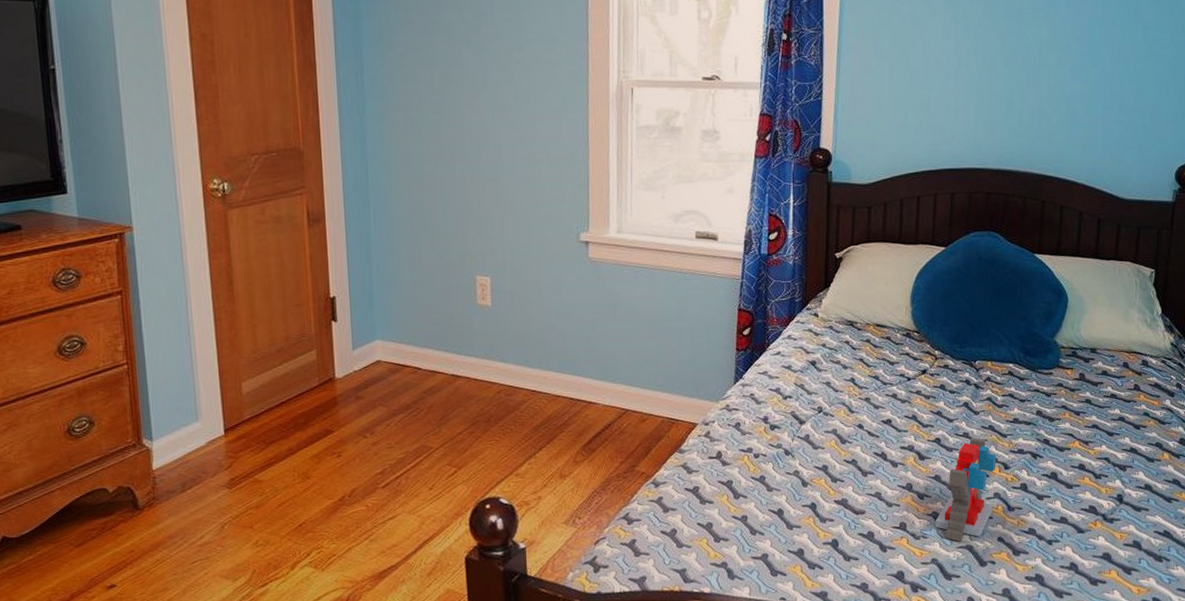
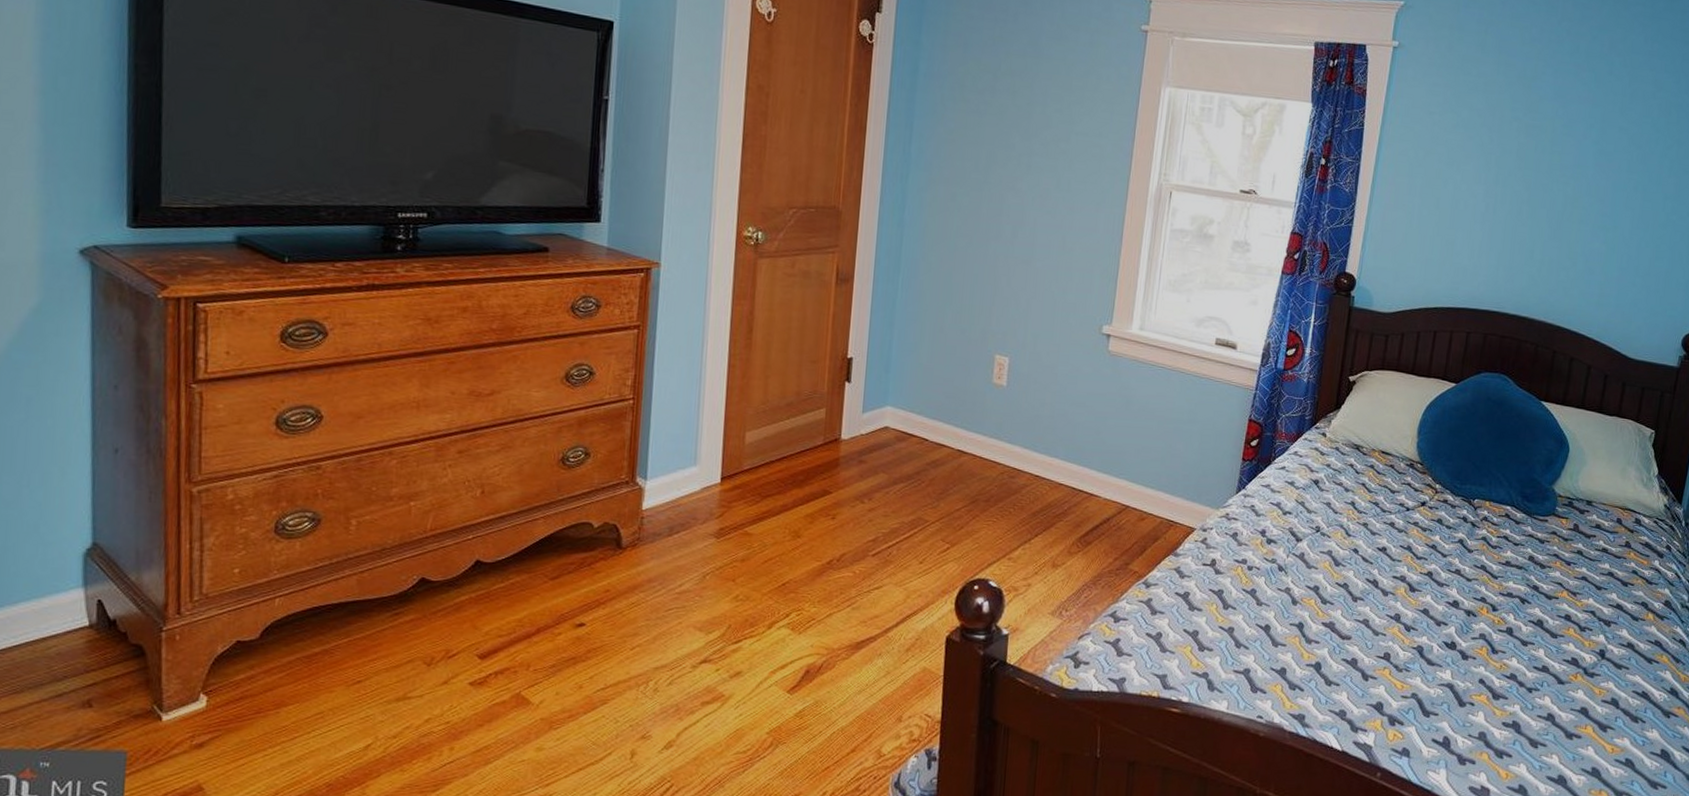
dinosaur toy: present [935,437,996,542] -> none [1418,575,1486,679]

